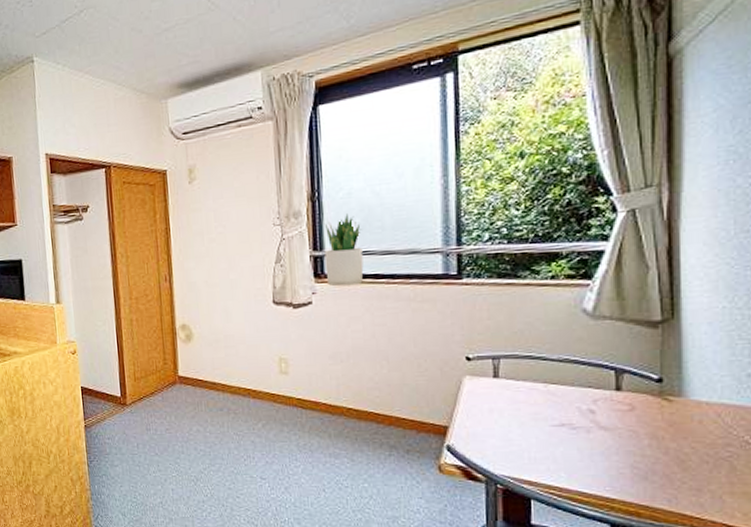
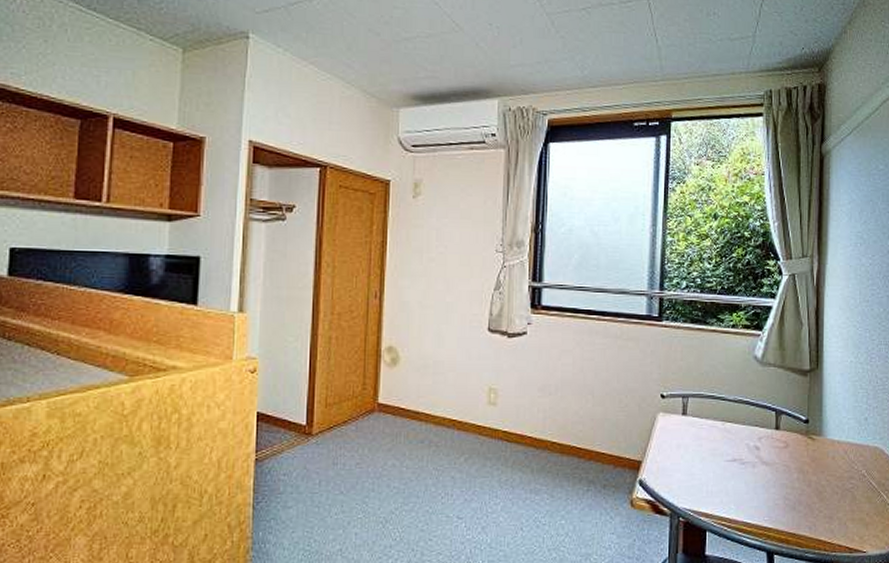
planter: present [324,214,364,287] -> none [542,249,580,319]

